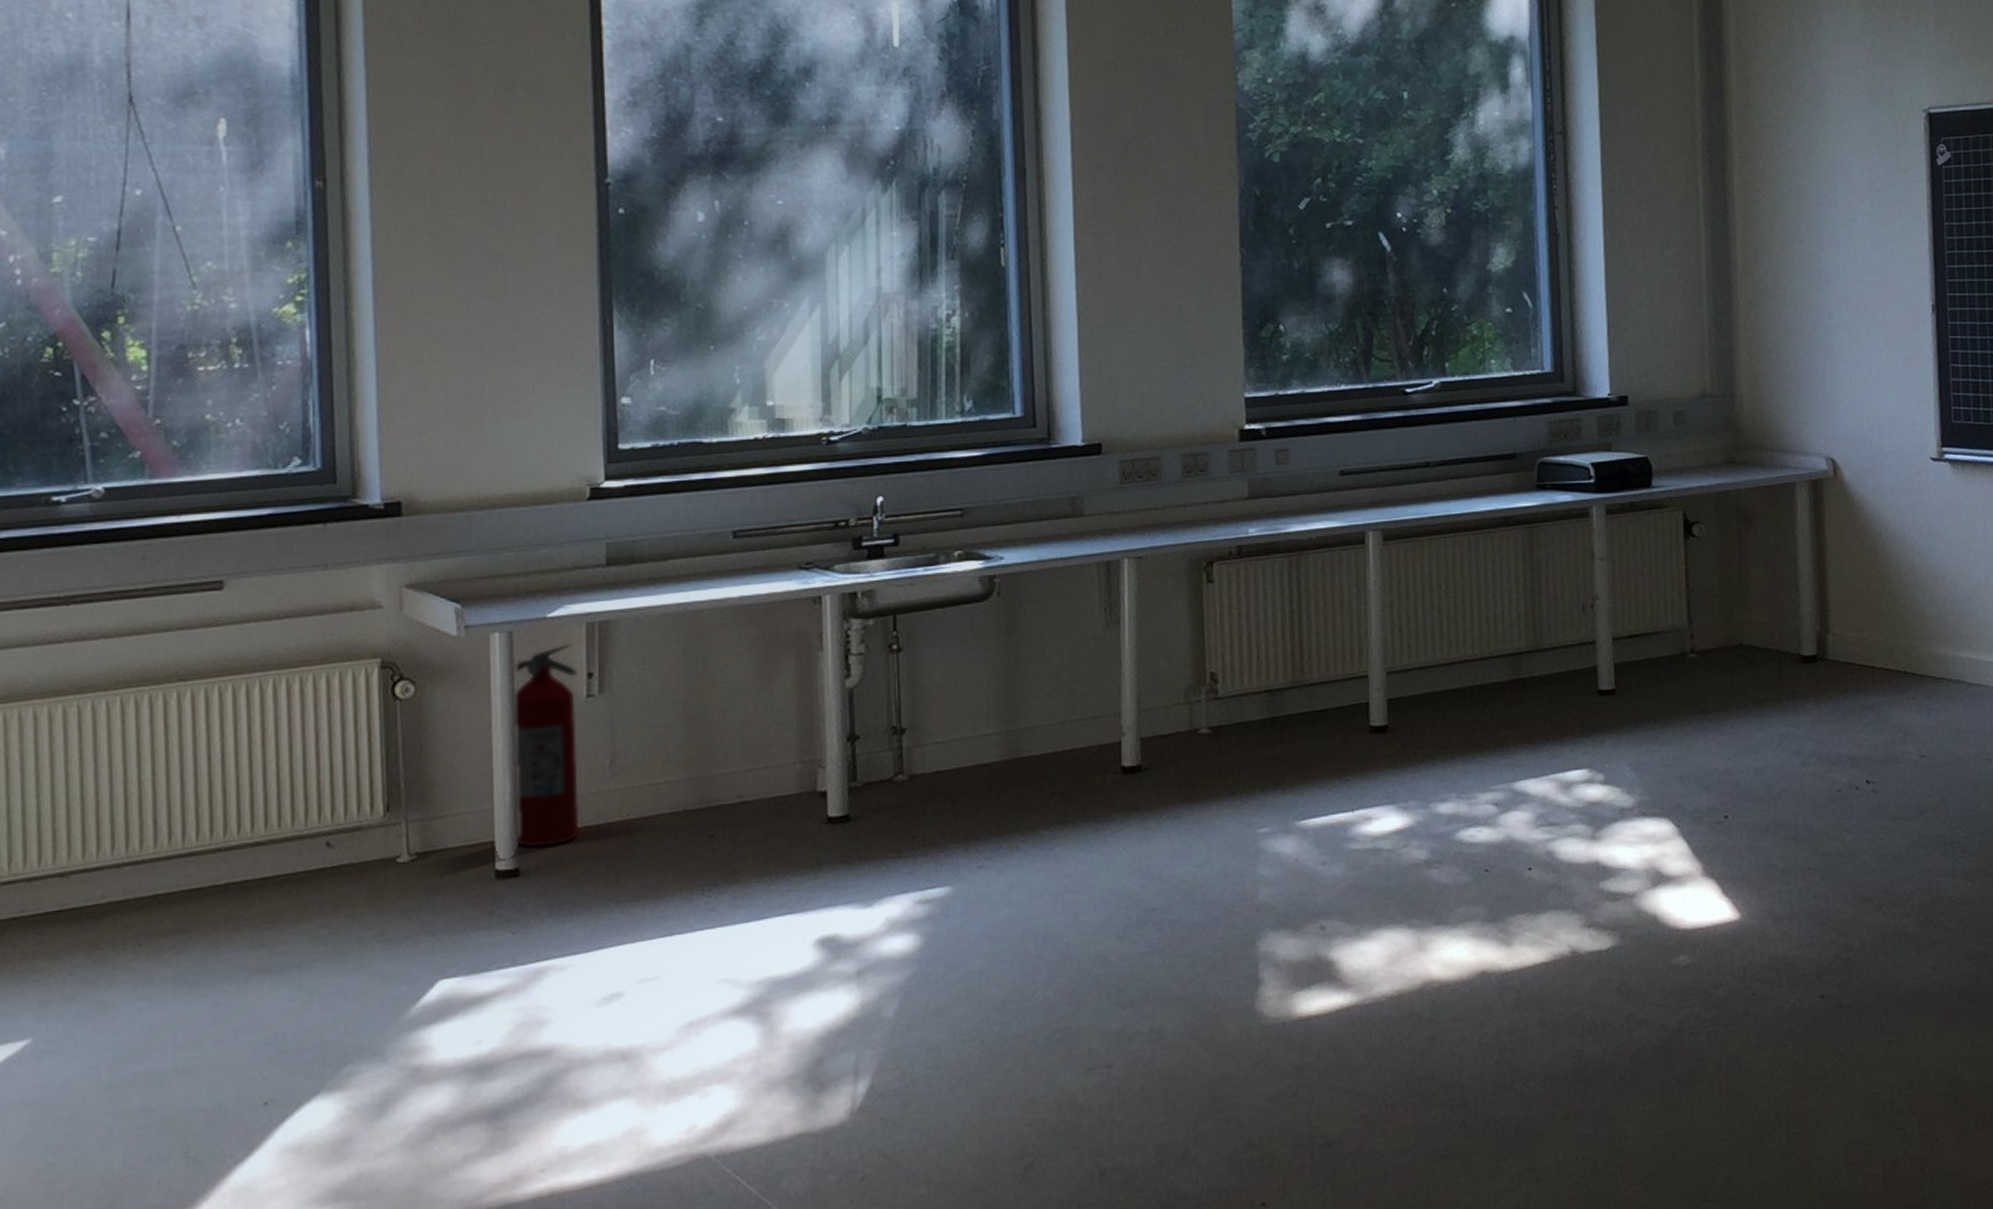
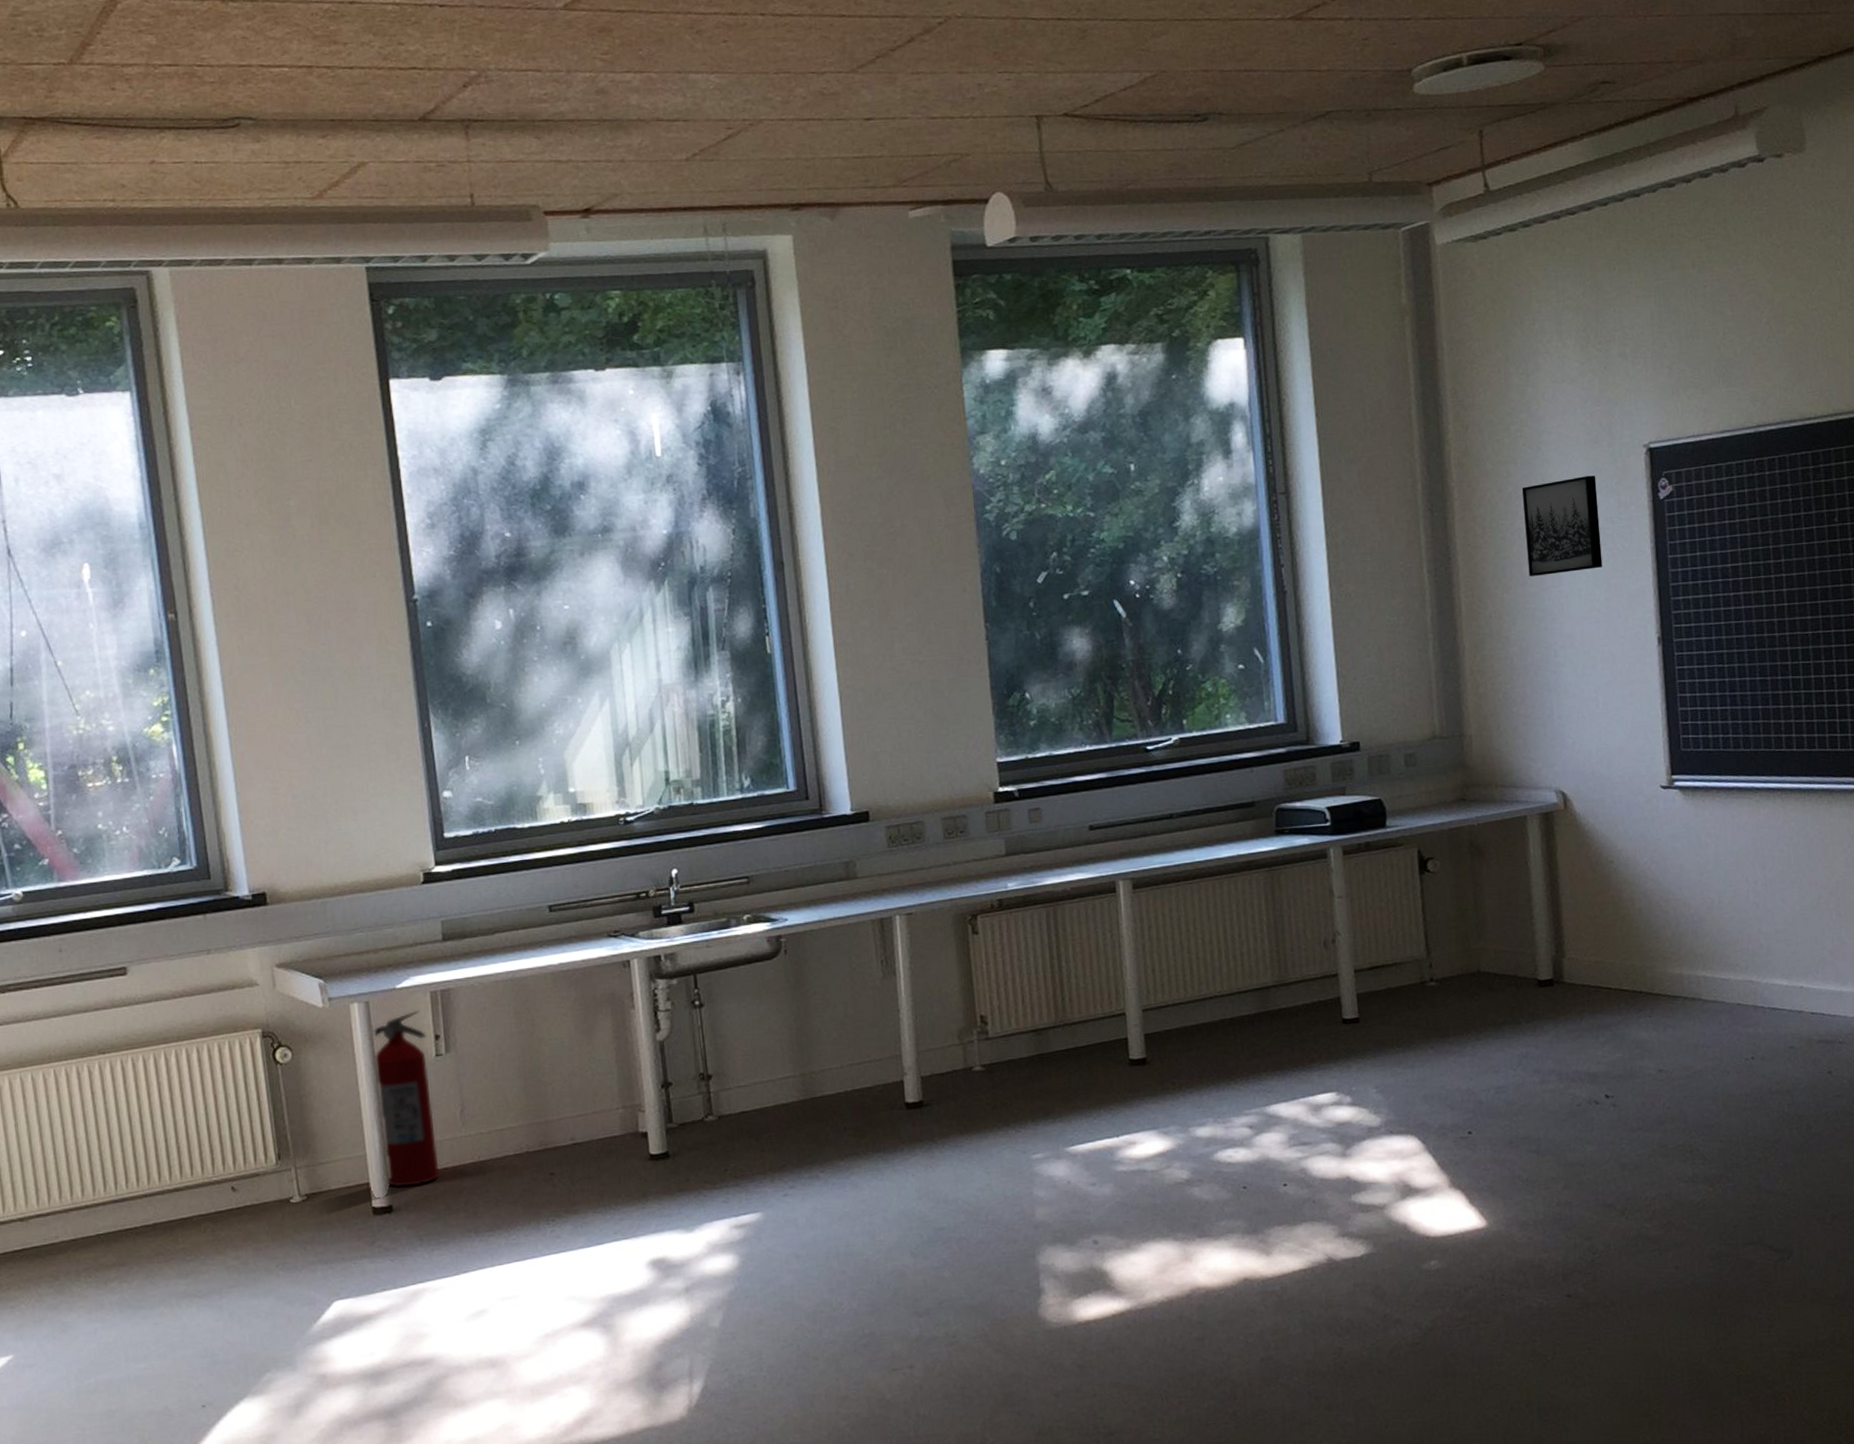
wall art: none [1801,137,1880,235] -> present [1521,475,1603,576]

